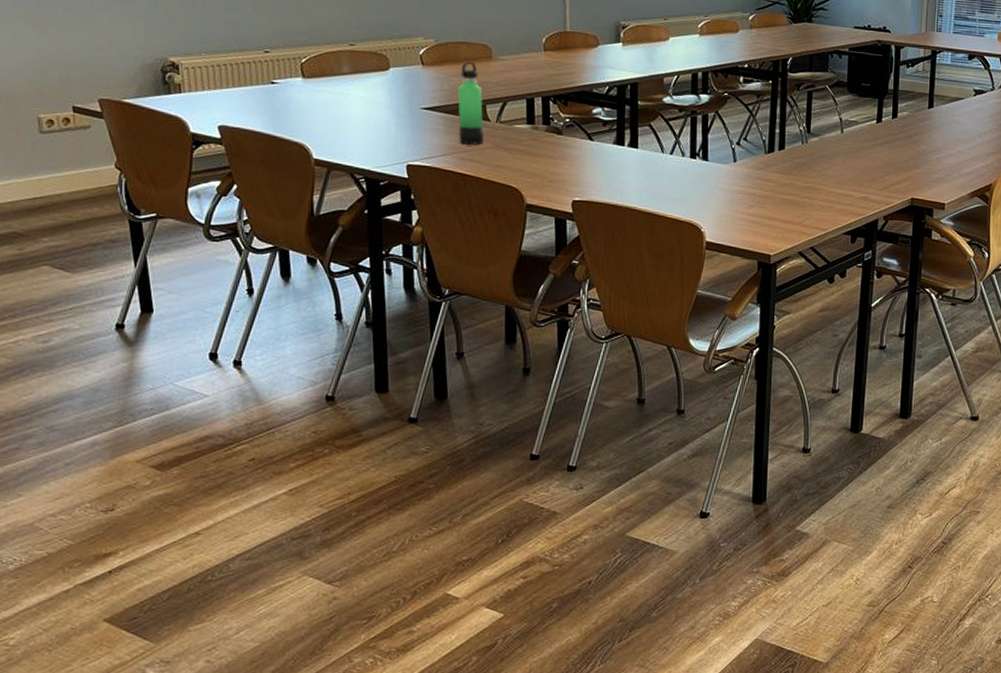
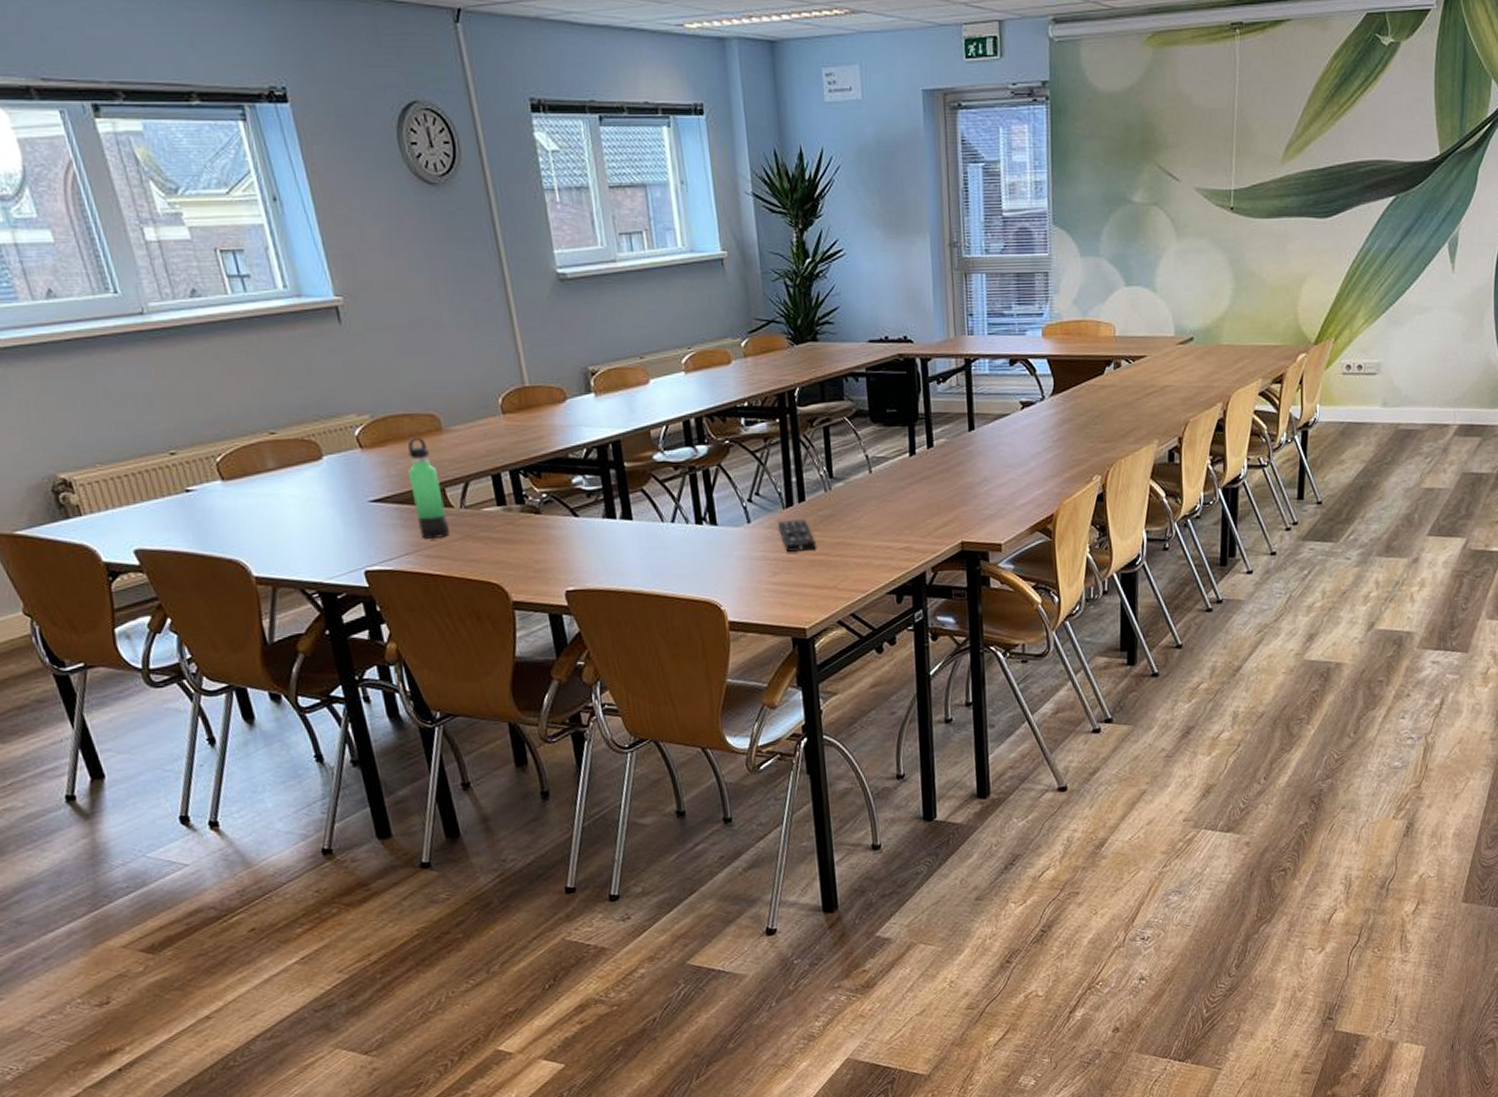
remote control: none [759,163,789,191] -> present [778,519,816,552]

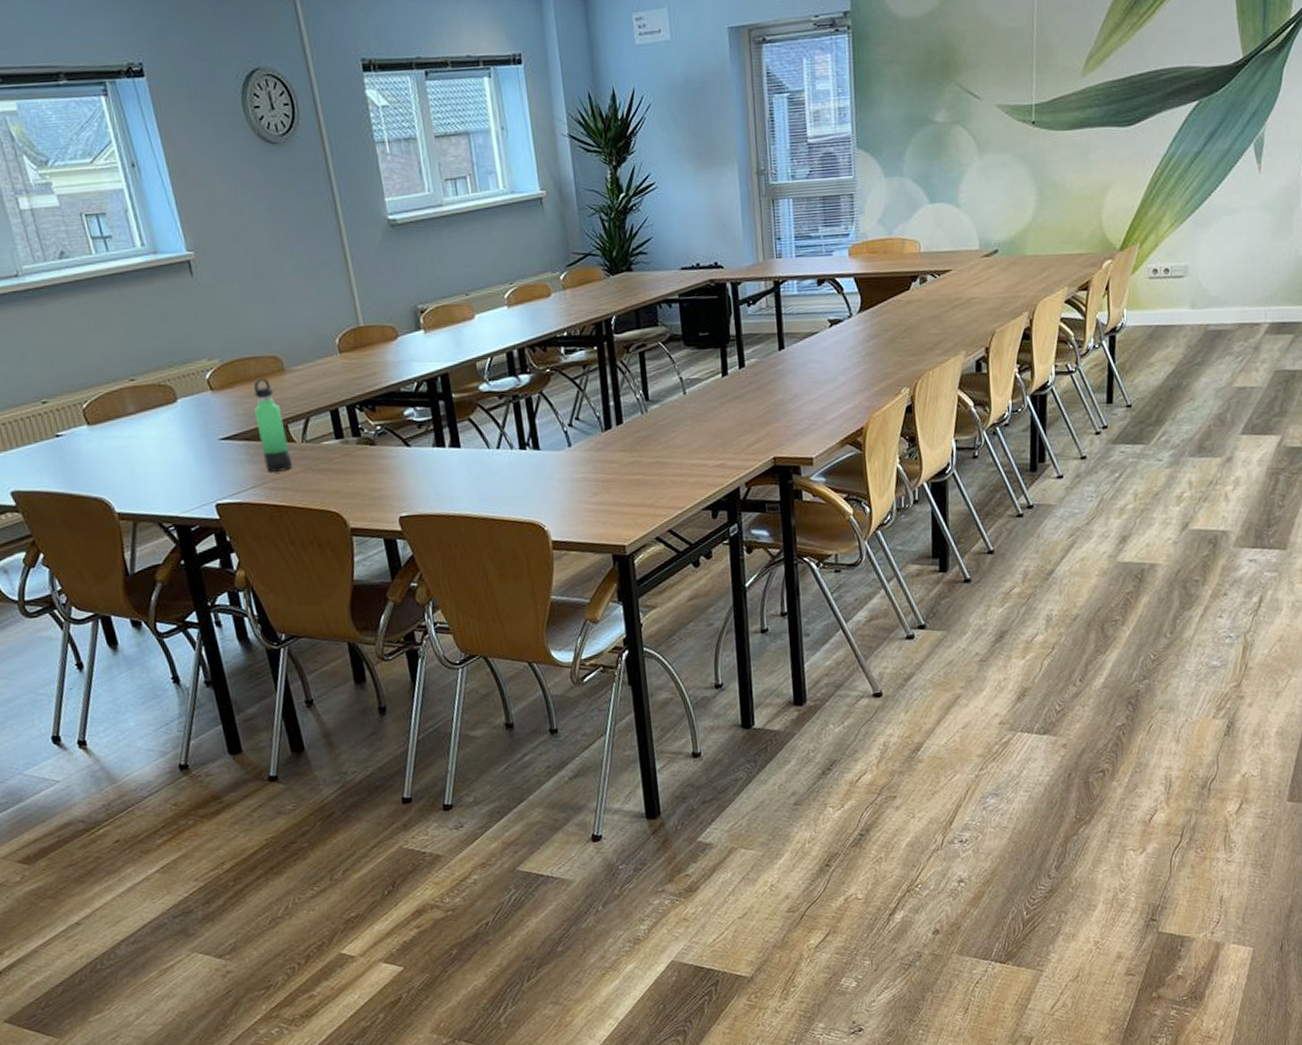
remote control: present [778,519,816,552] -> none [597,441,634,473]

